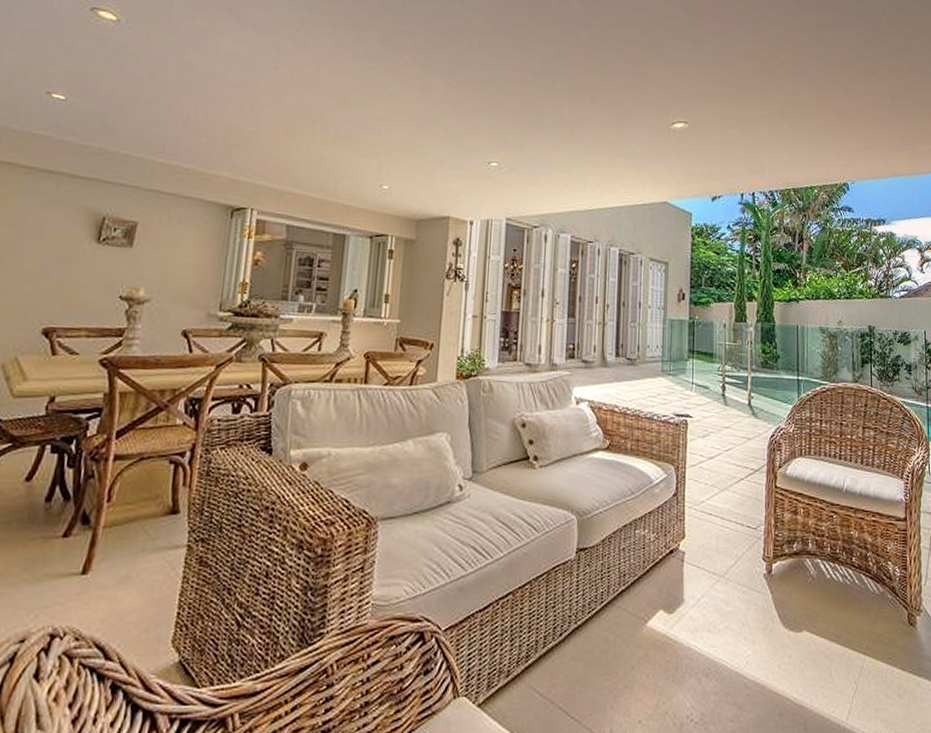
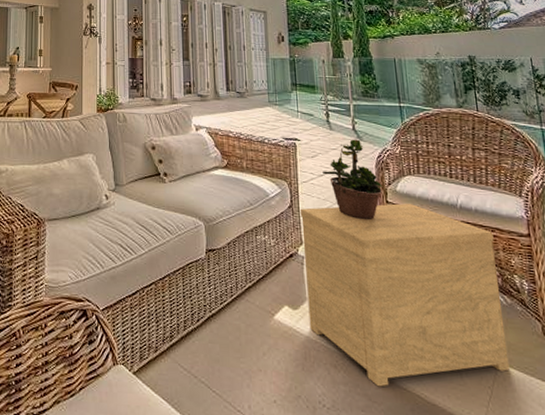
side table: none [684,487,875,693] -> present [300,203,510,387]
potted plant: none [713,411,773,508] -> present [322,134,383,221]

